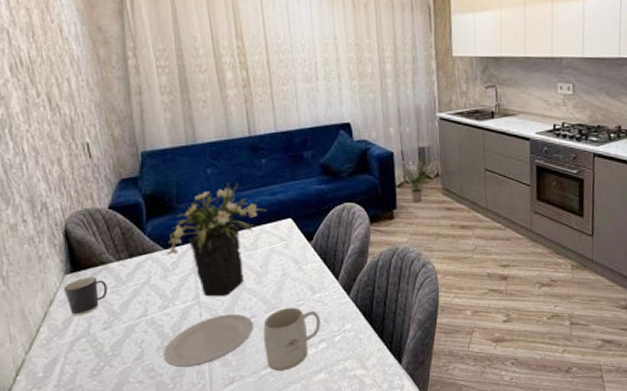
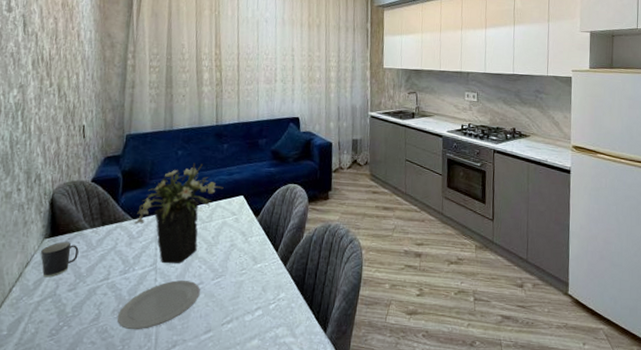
mug: present [263,307,321,371] -> none [207,275,259,336]
potted plant: present [397,157,435,203] -> none [333,148,365,186]

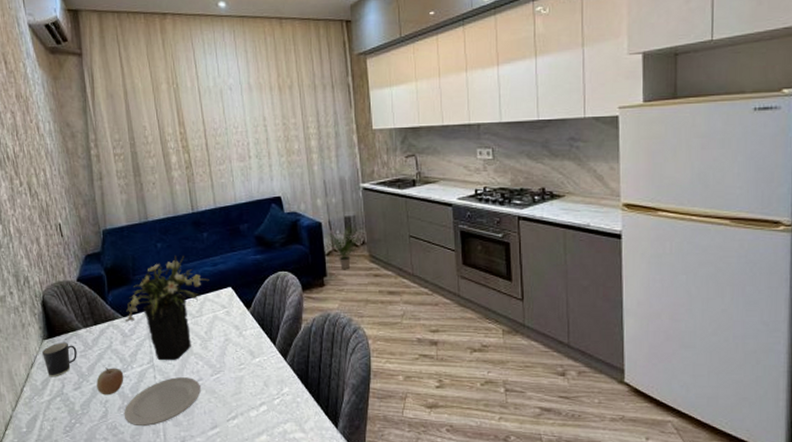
fruit: none [93,269,124,298] -> present [96,367,124,396]
potted plant: none [333,148,365,186] -> present [325,226,361,270]

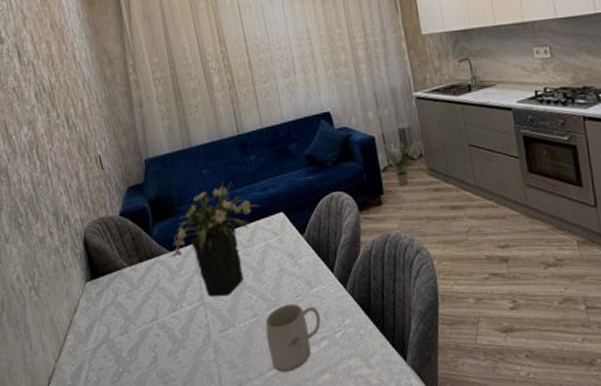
mug: present [42,342,77,377] -> none [86,283,123,323]
fruit: present [96,367,124,396] -> none [144,308,174,339]
plate: present [123,377,201,427] -> none [174,314,256,372]
mug: none [209,371,261,432] -> present [265,303,321,372]

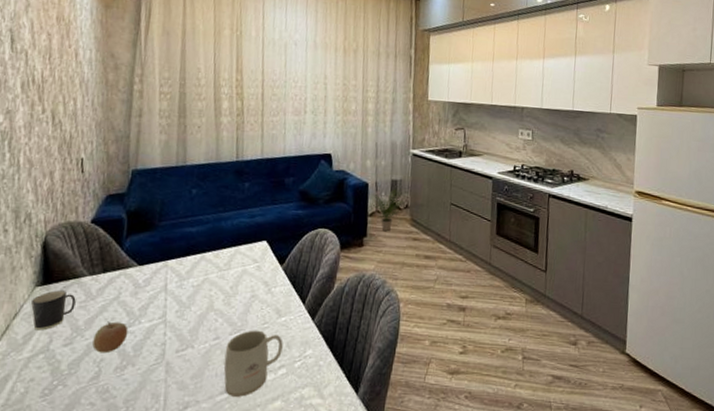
mug: none [86,283,123,323] -> present [31,290,76,331]
fruit: none [144,308,174,339] -> present [92,321,128,354]
flower arrangement: present [171,181,260,296] -> none [140,203,244,316]

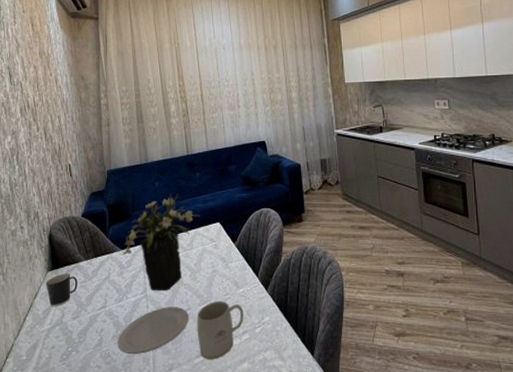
fruit: present [92,321,128,354] -> none [94,297,119,324]
plate: none [120,335,216,390] -> present [117,307,189,355]
flower arrangement: none [140,203,244,316] -> present [122,193,200,290]
potted plant: present [369,189,405,232] -> none [304,168,335,207]

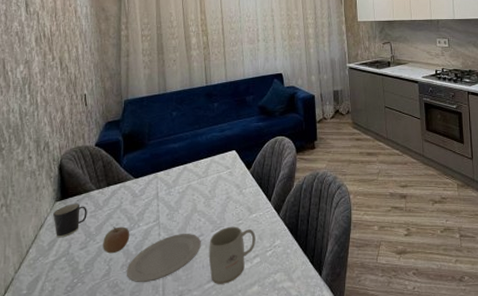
fruit: none [94,297,119,324] -> present [103,226,130,254]
flower arrangement: present [122,193,200,290] -> none [136,122,217,218]

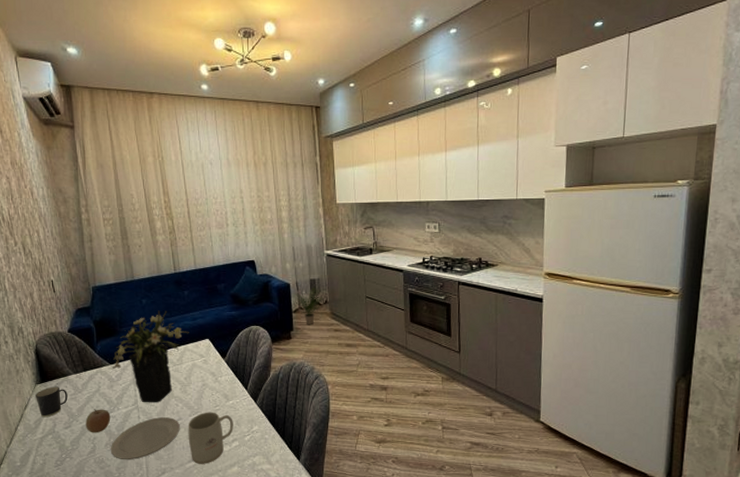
flower arrangement: none [136,122,217,218] -> present [112,310,189,402]
potted plant: none [317,99,346,135] -> present [293,288,324,325]

